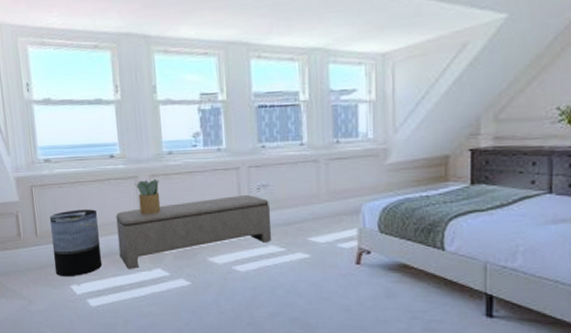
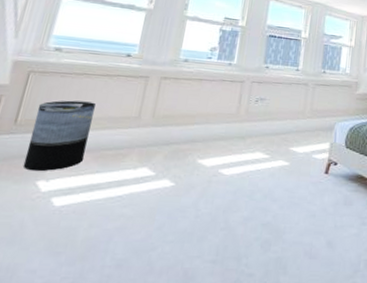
bench: present [116,194,272,270] -> none [106,104,264,167]
potted plant: present [135,178,161,215] -> none [141,80,169,113]

